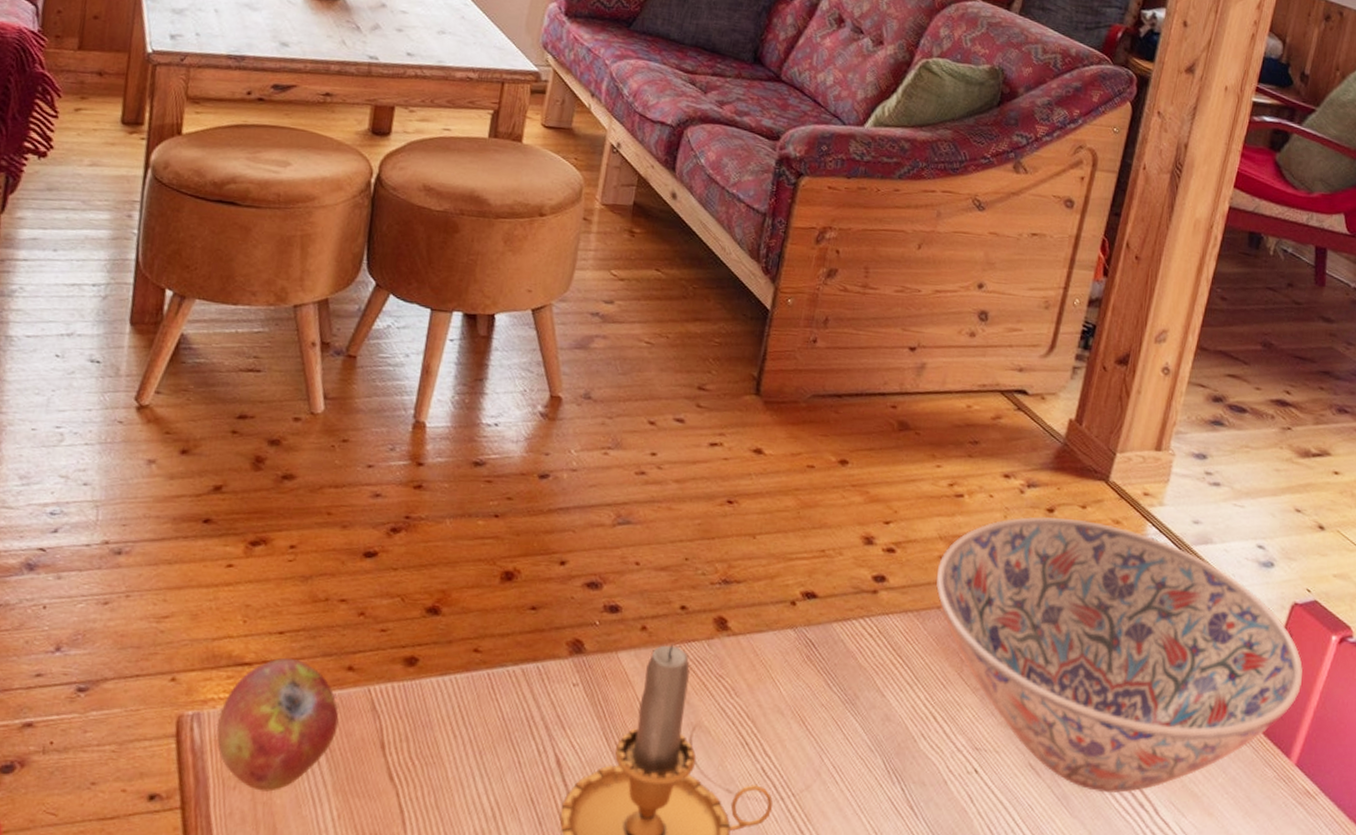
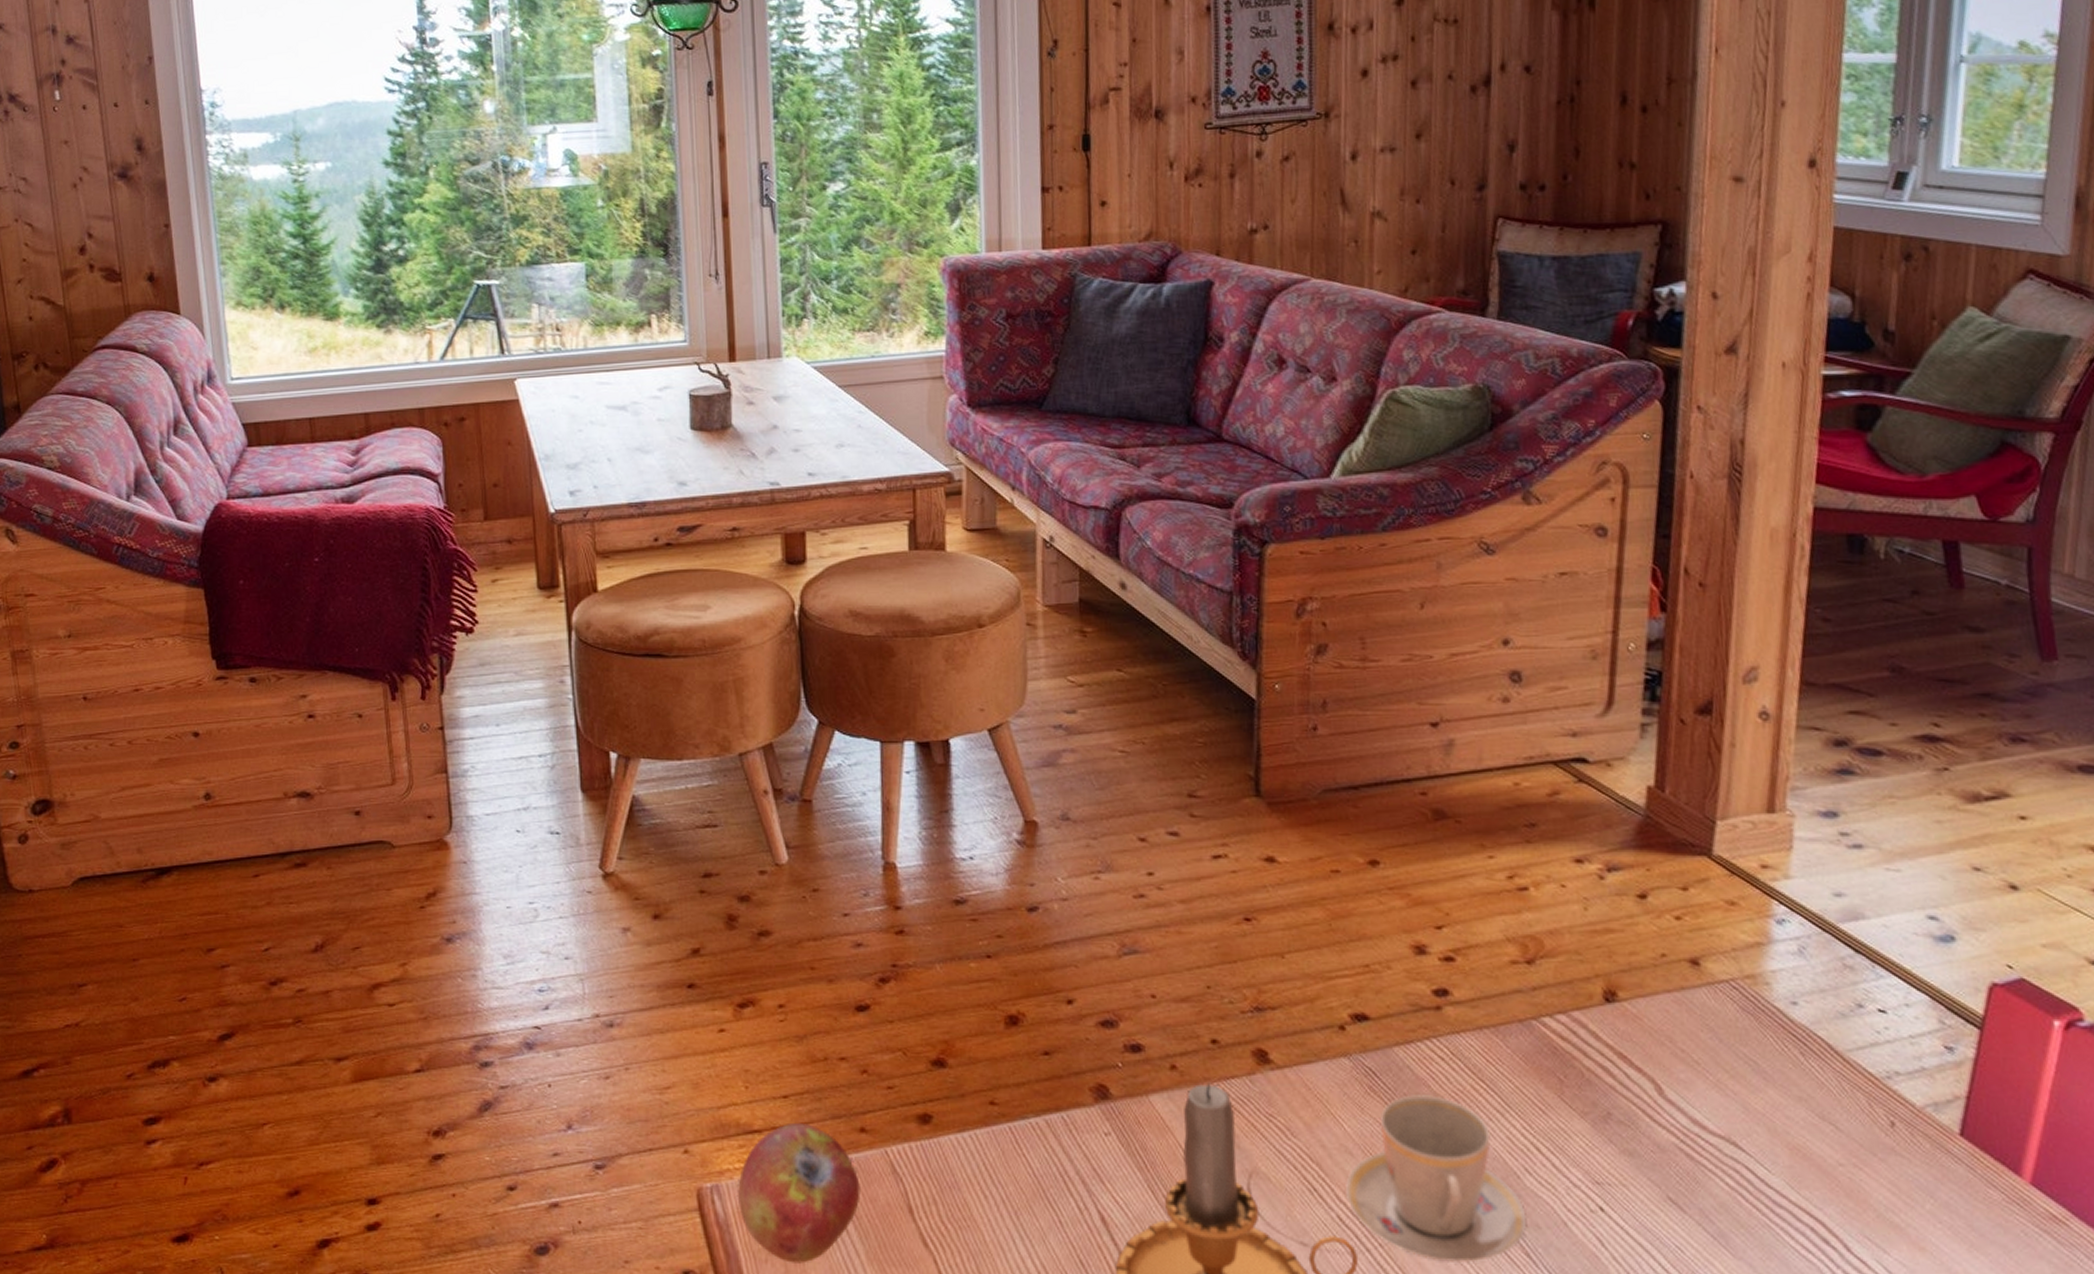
teacup: none [772,665,916,813] -> present [1346,1095,1527,1263]
bowl: present [935,516,1303,794] -> none [1510,905,2021,1229]

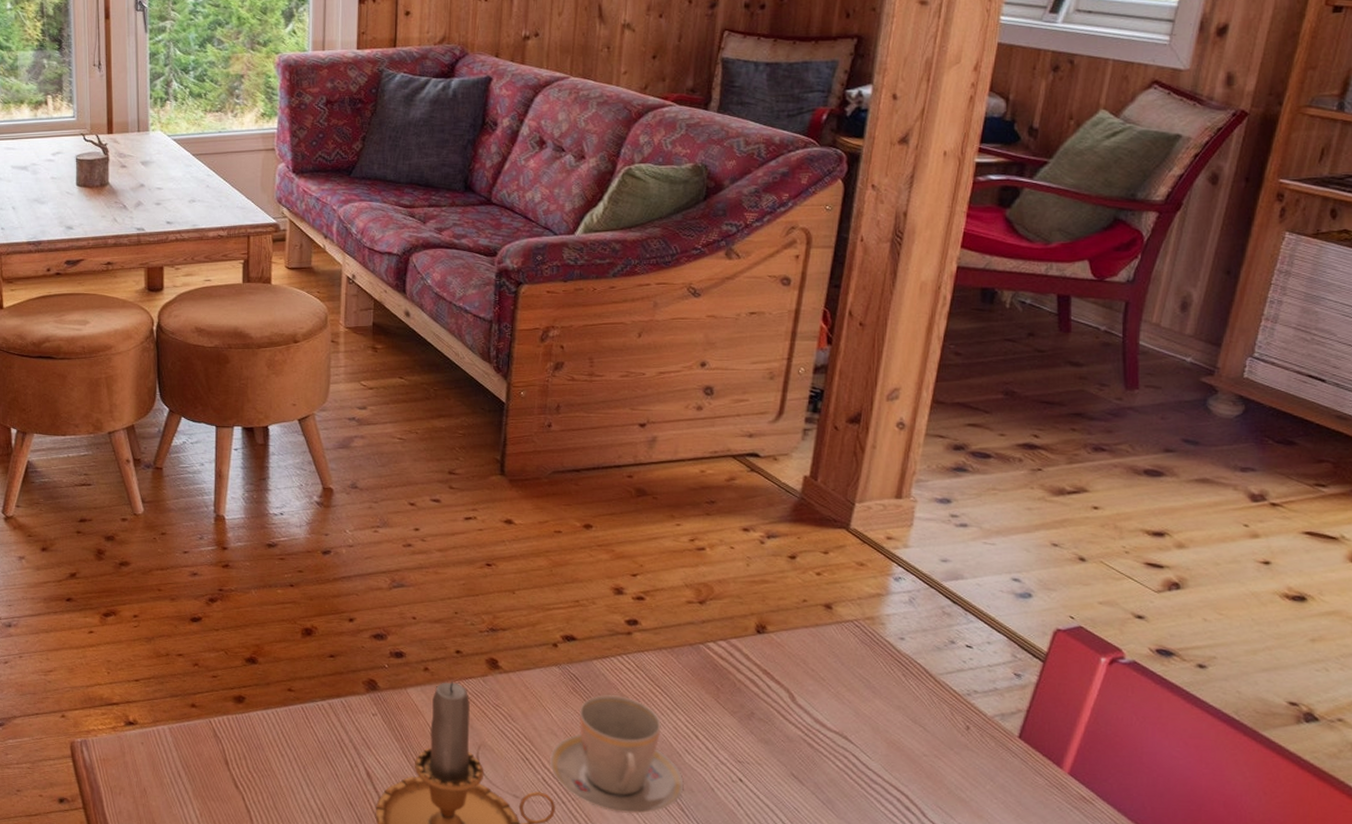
fruit: present [738,1122,861,1264] -> none [100,698,190,797]

